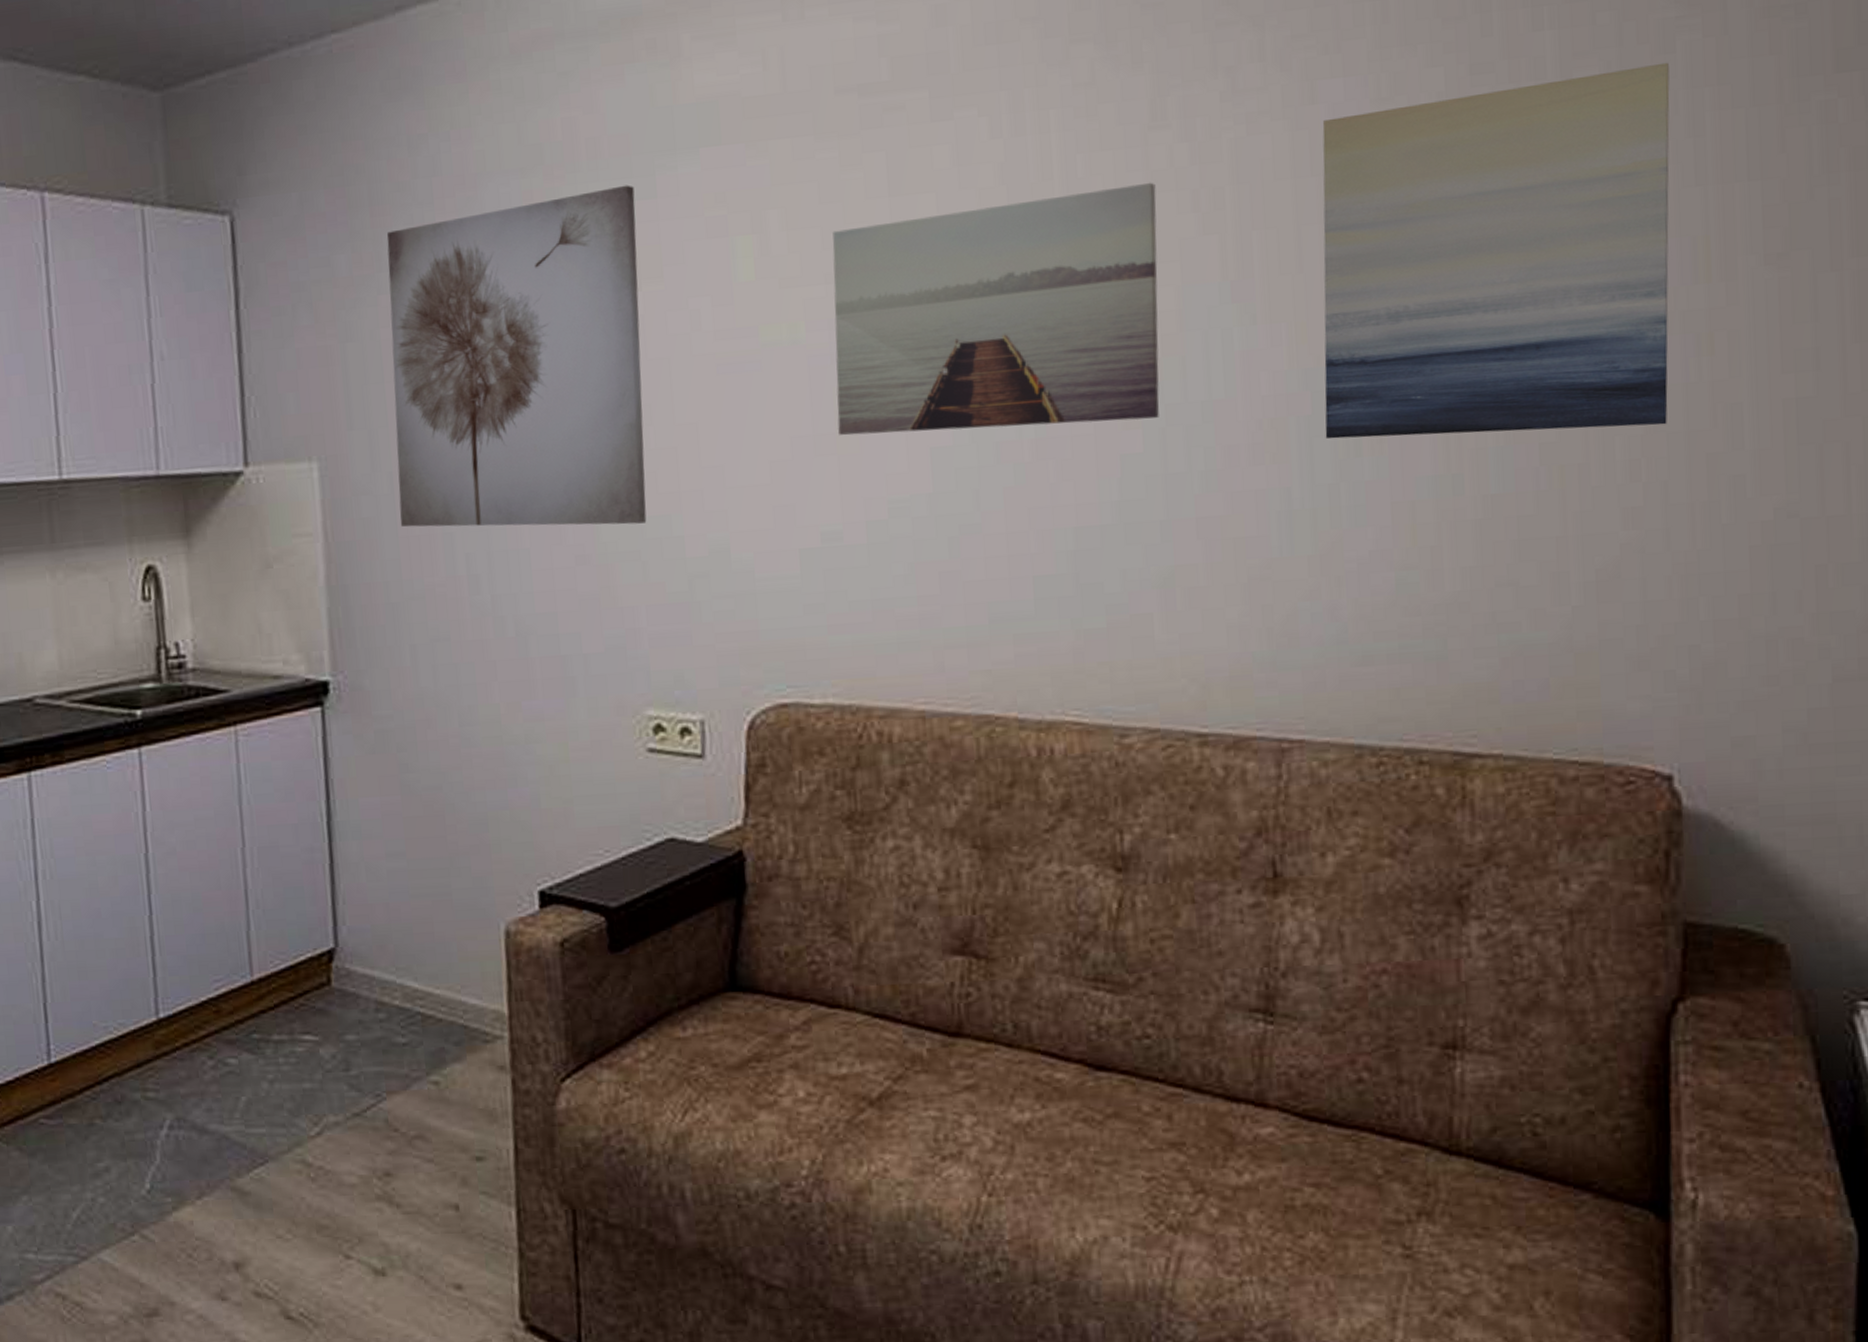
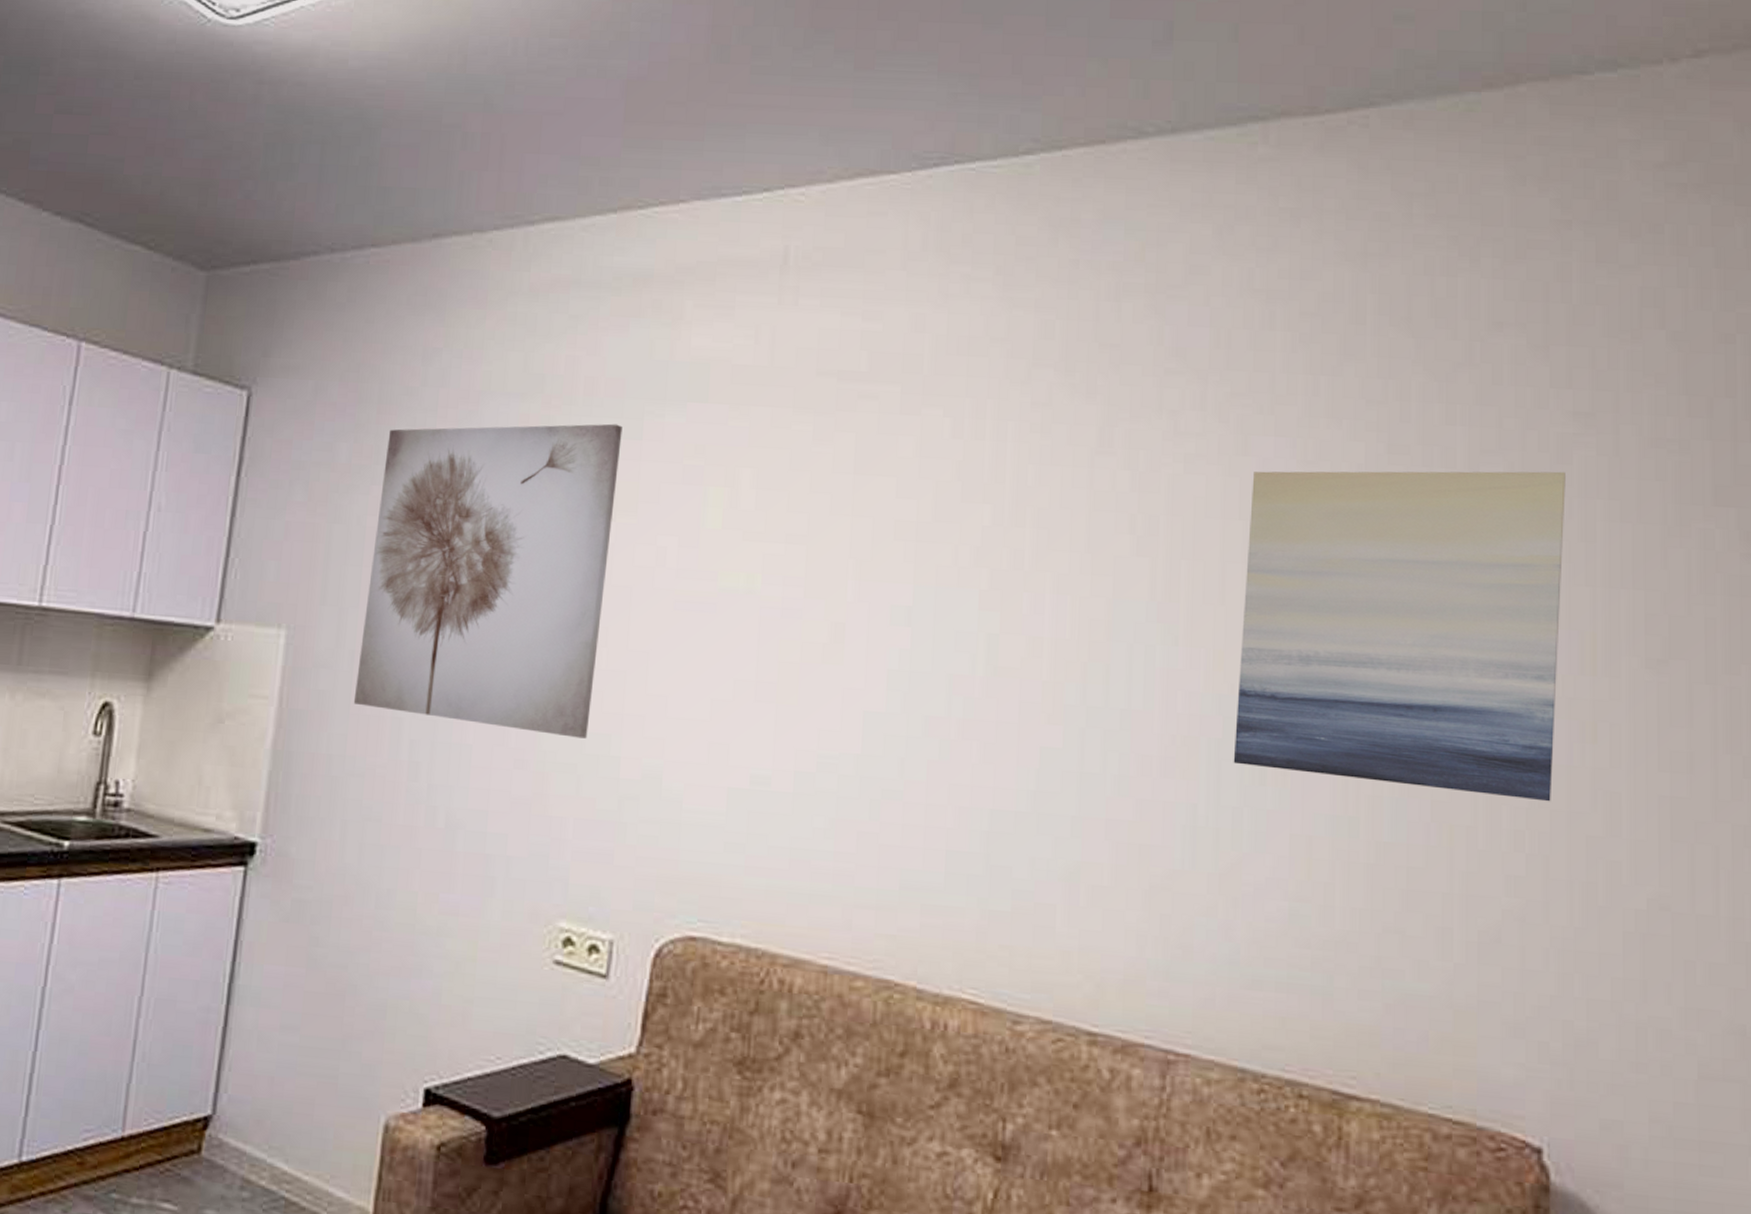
wall art: present [832,182,1160,436] -> none [780,496,1097,718]

